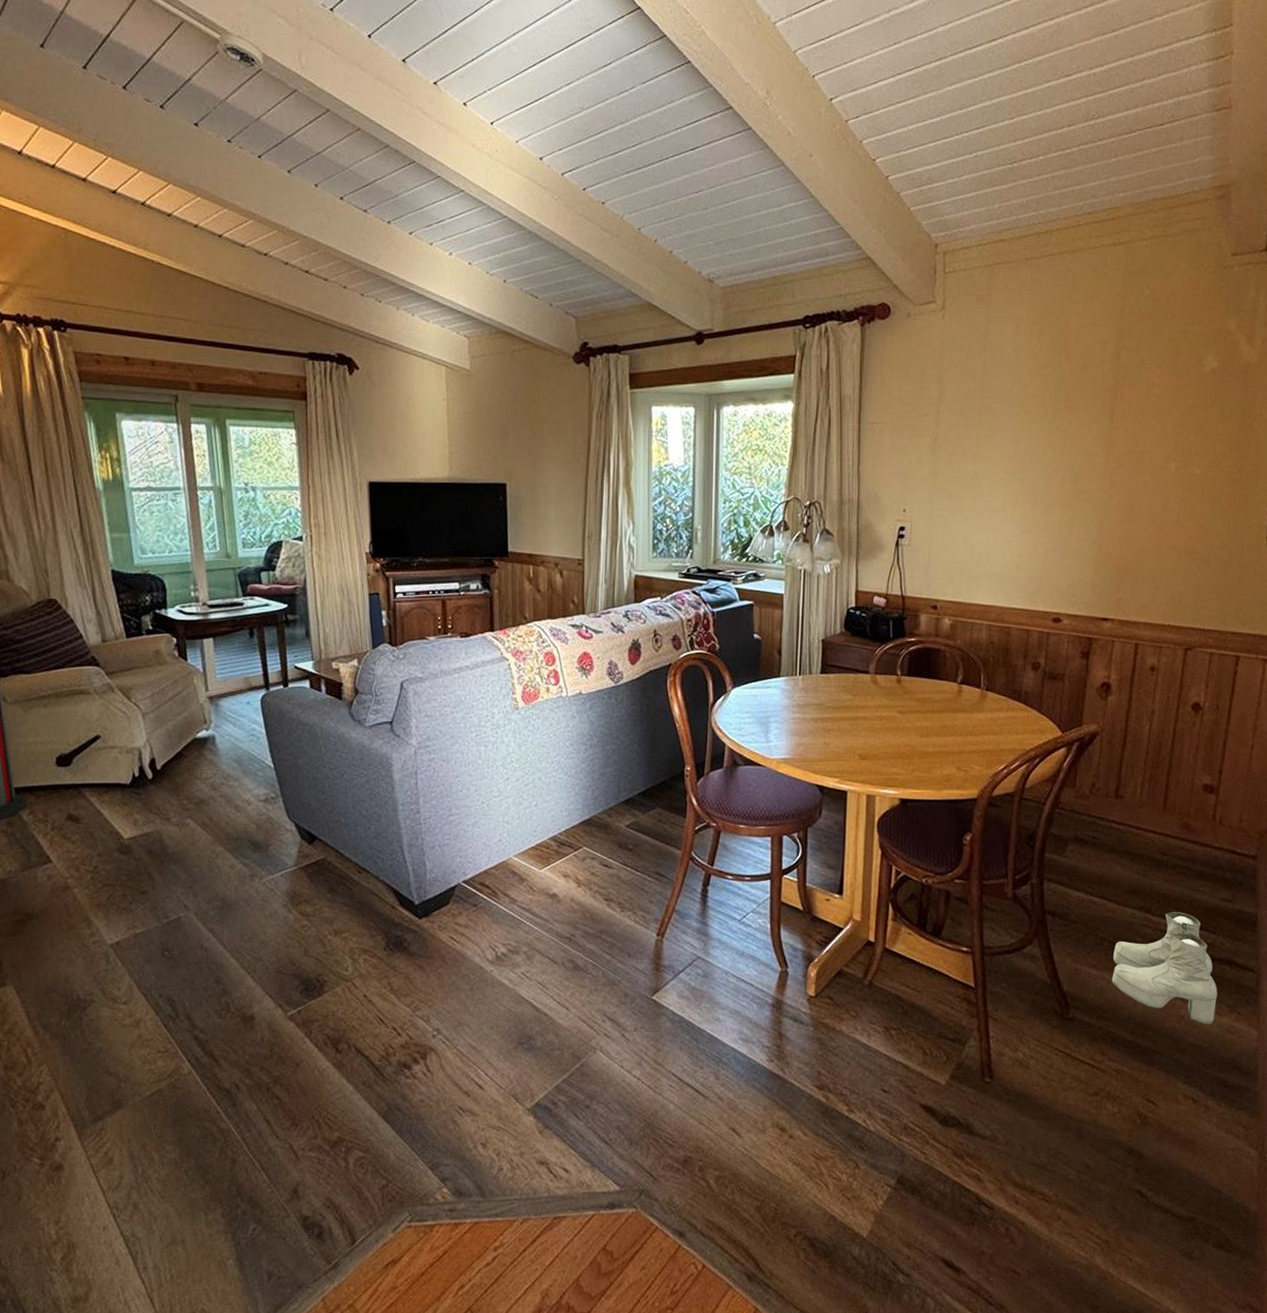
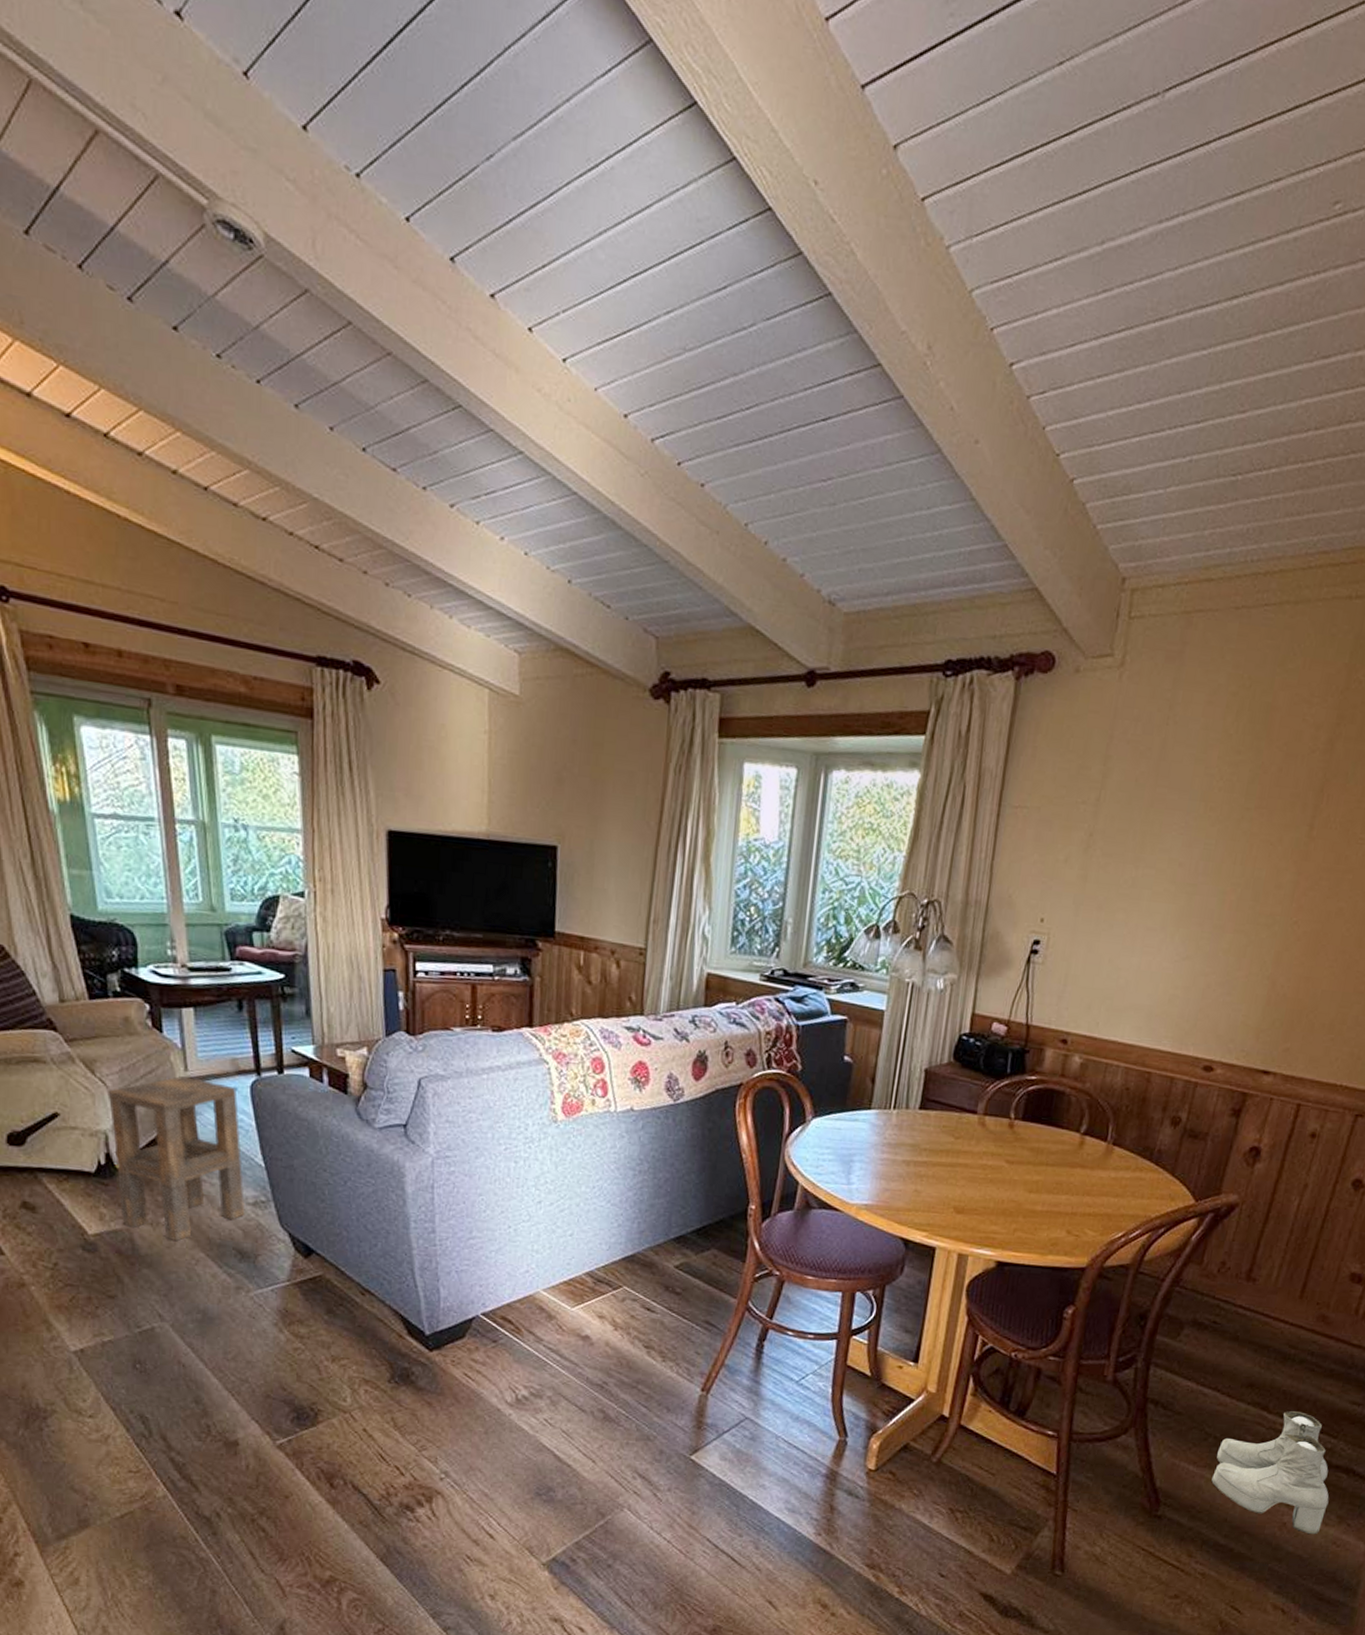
side table: none [142,695,258,839] -> present [109,1075,245,1242]

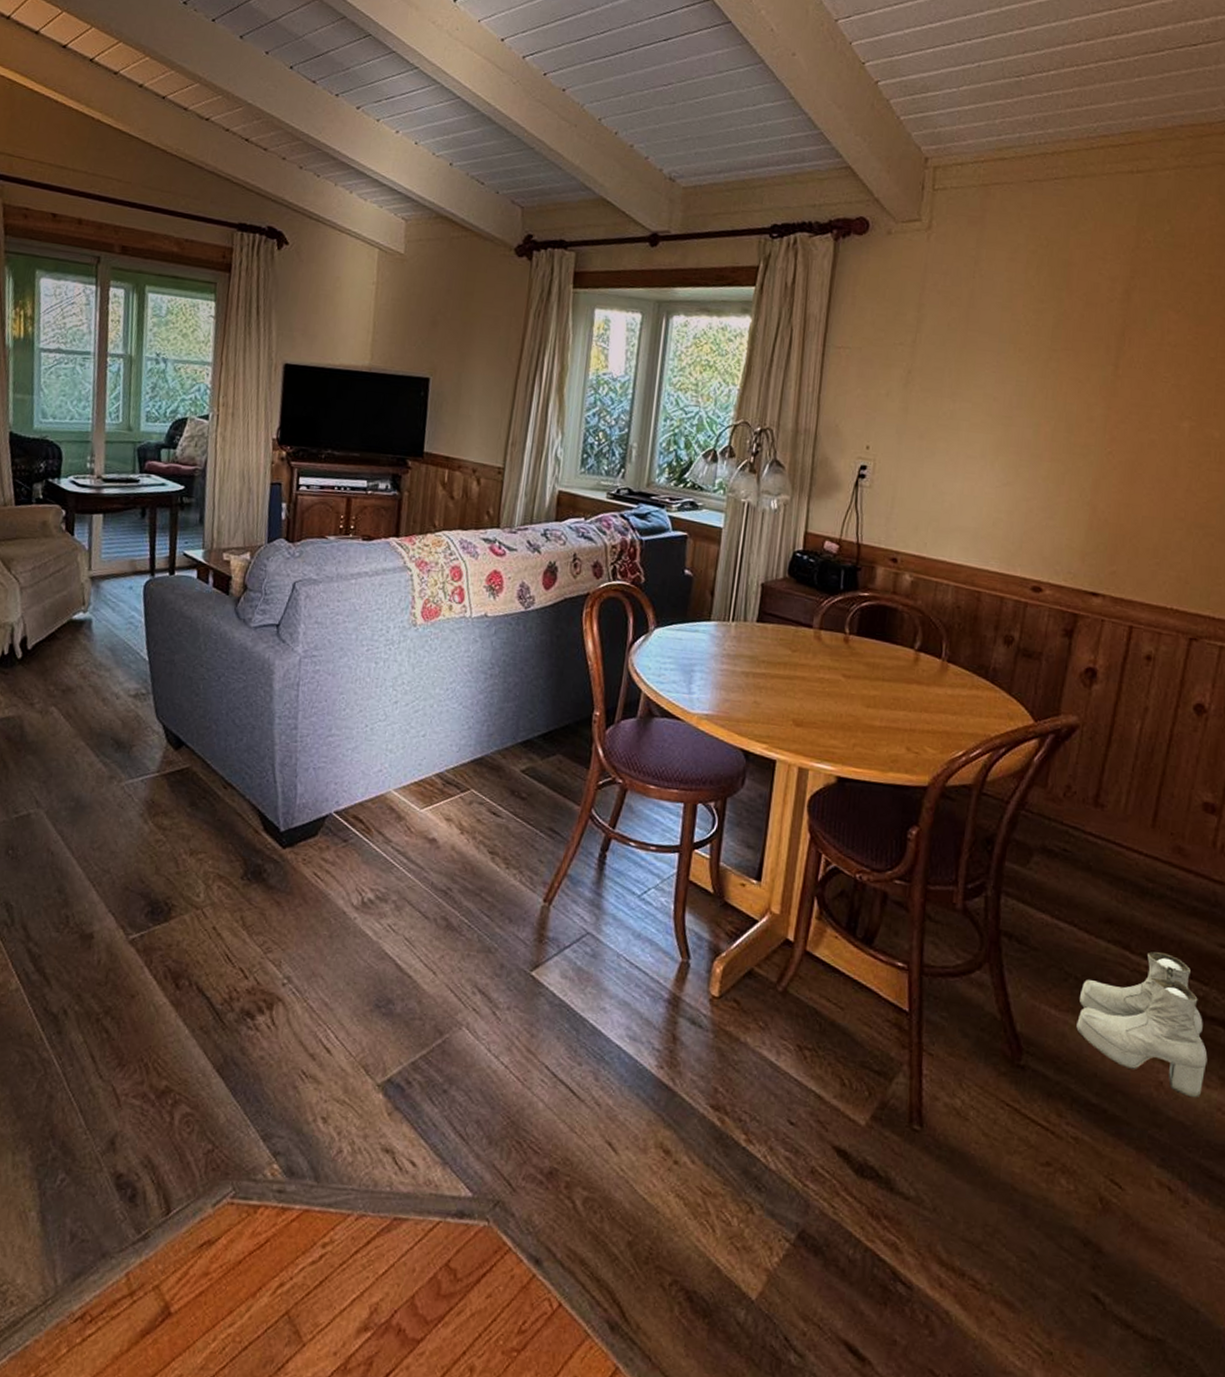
side table: present [109,1075,245,1242] -> none [16,574,131,730]

